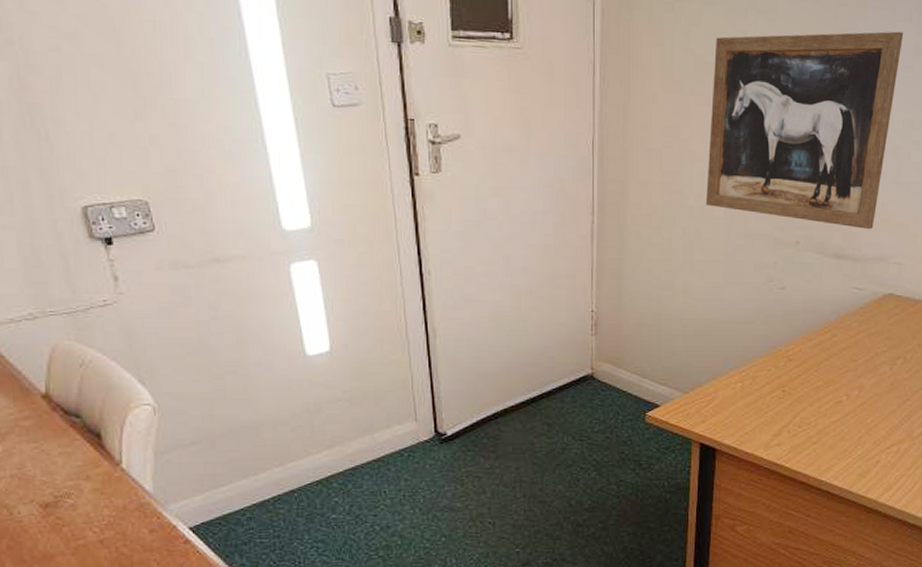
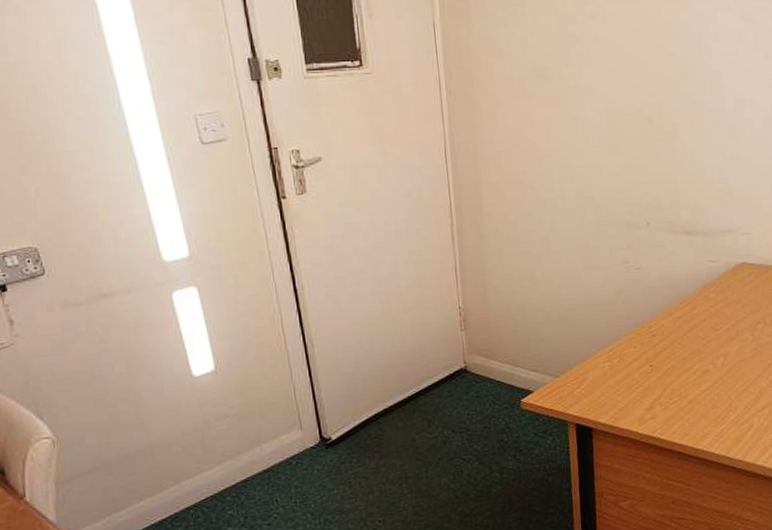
wall art: present [705,31,904,230] -> none [550,20,726,205]

